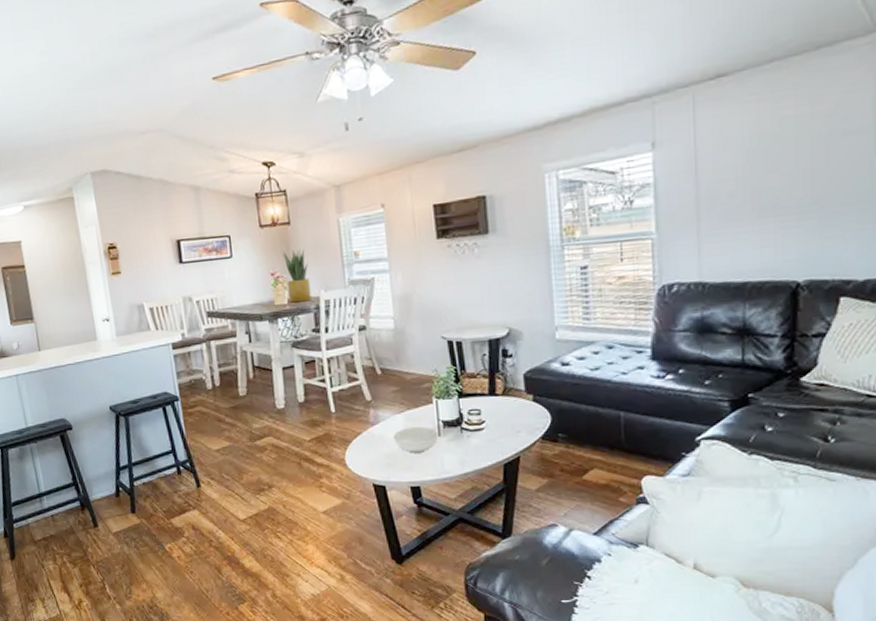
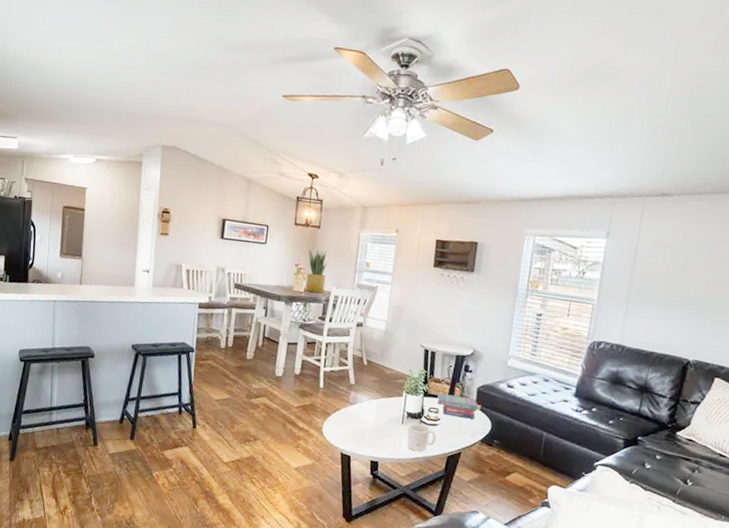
bowl: present [392,427,439,453] -> none [365,412,402,435]
mug: none [447,432,485,466] -> present [406,423,436,452]
books: none [476,387,528,415] -> present [437,393,478,419]

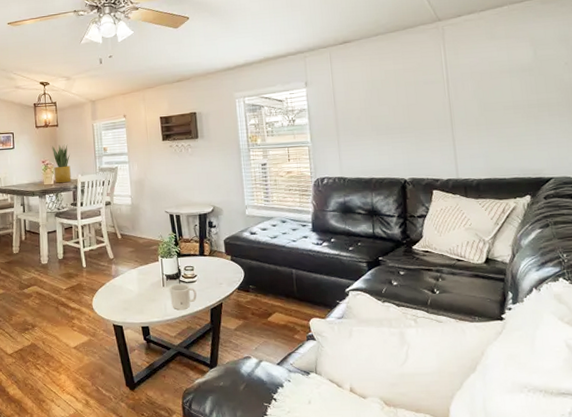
books: present [437,393,478,419] -> none [190,250,228,271]

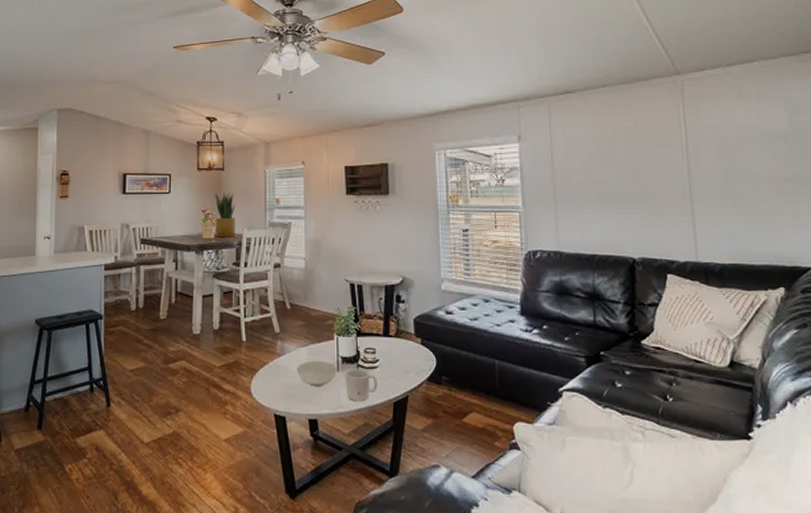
bowl: none [129,279,163,300] -> present [296,361,337,386]

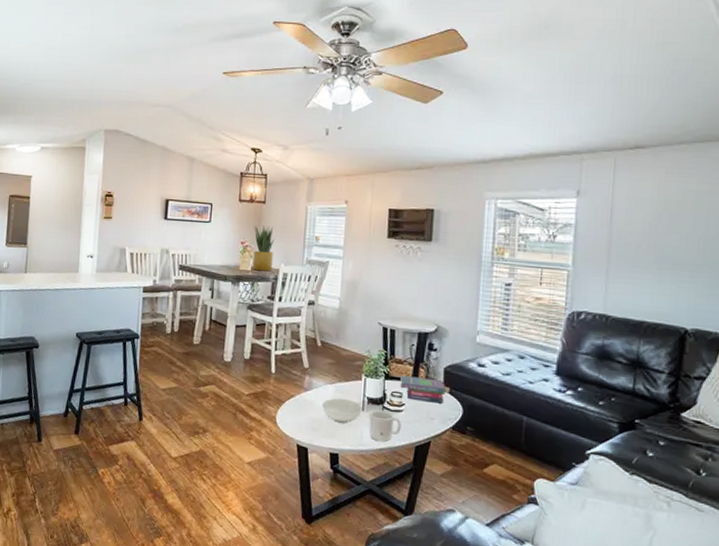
books: none [372,330,417,356] -> present [400,375,446,404]

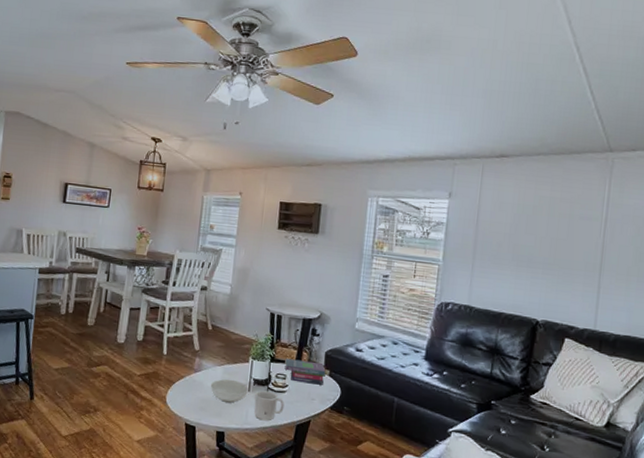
planter: present [252,225,274,272] -> none [148,212,171,257]

